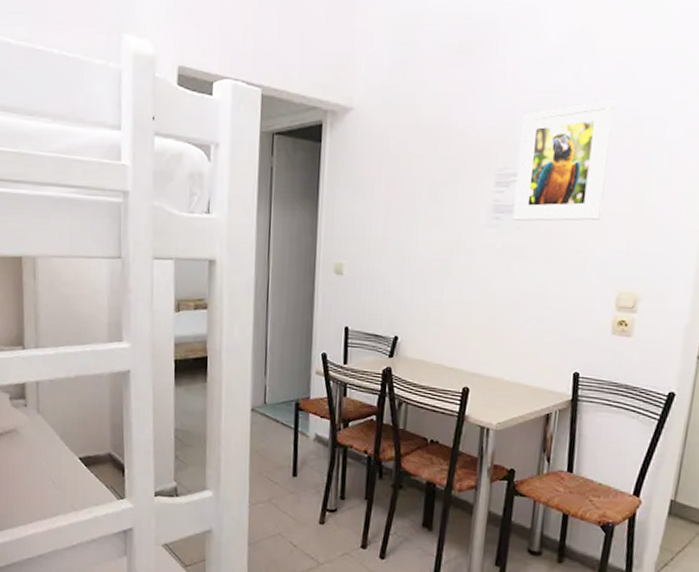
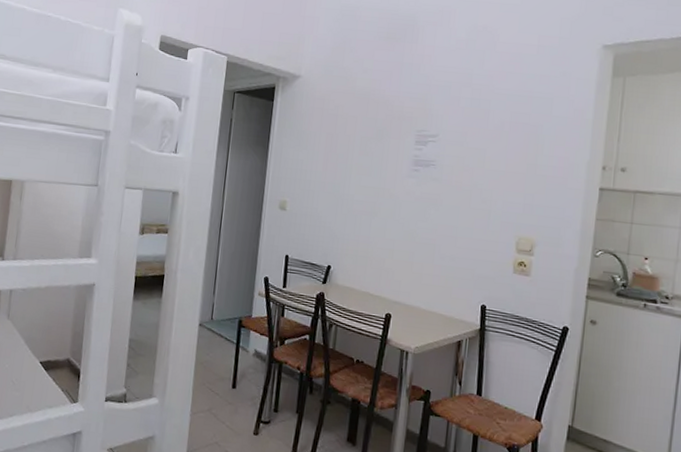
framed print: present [512,100,616,222] -> none [429,82,512,177]

